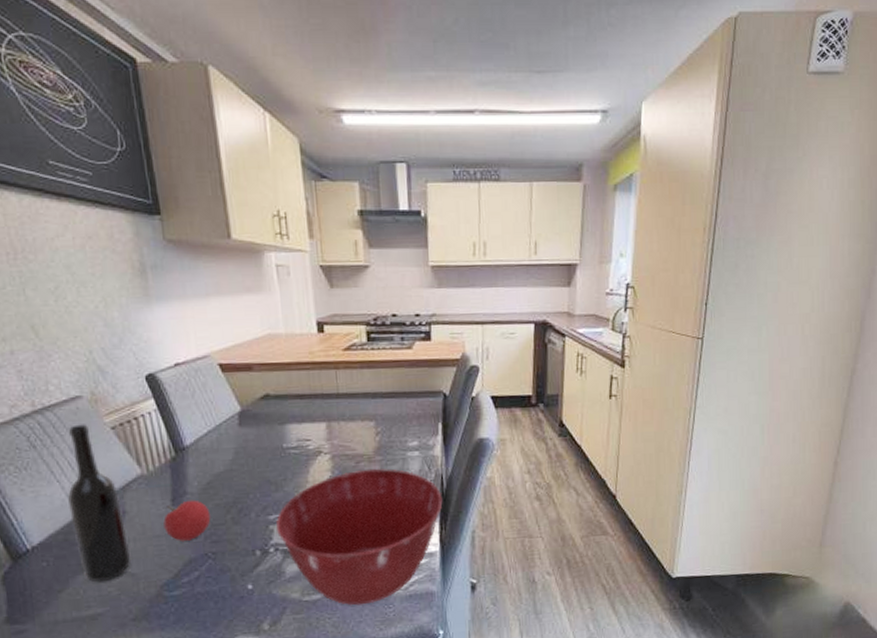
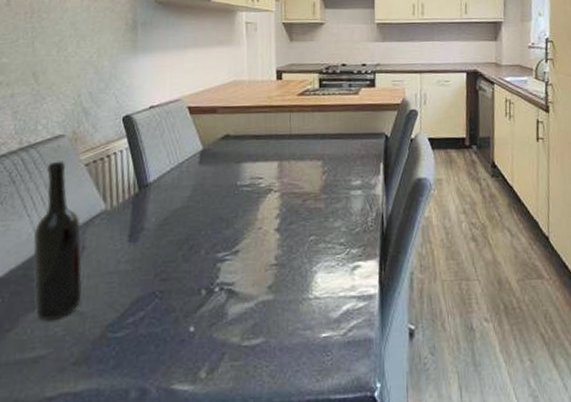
fruit: present [163,500,211,541] -> none [118,236,163,279]
mixing bowl: present [276,468,443,605] -> none [224,206,383,352]

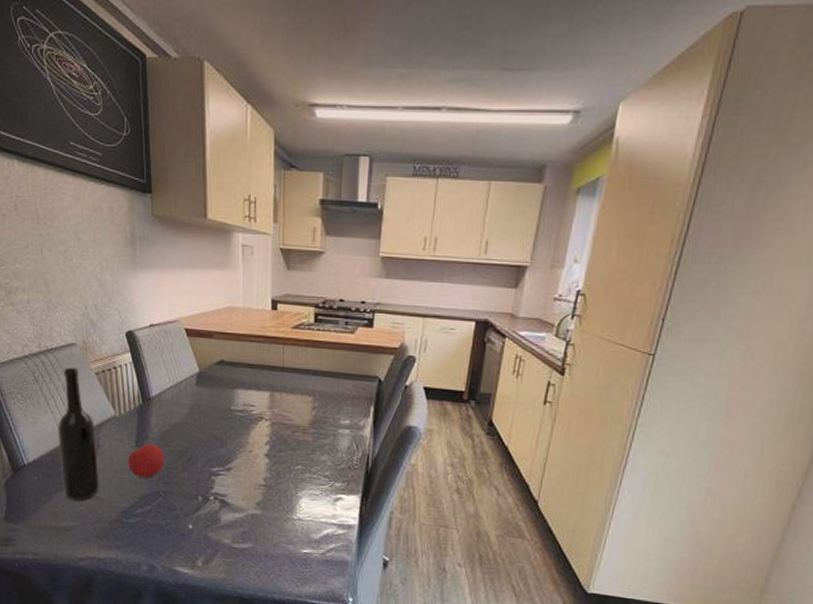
fruit: none [118,236,163,279] -> present [128,443,165,478]

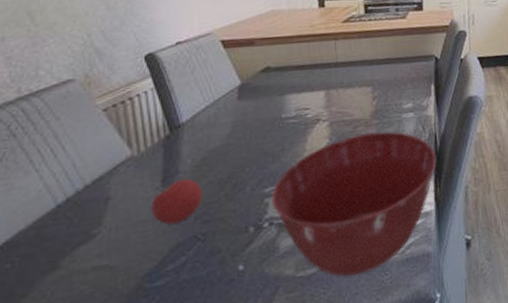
bottle: present [57,367,100,501] -> none [44,107,111,281]
mixing bowl: none [218,439,367,561] -> present [272,131,437,277]

